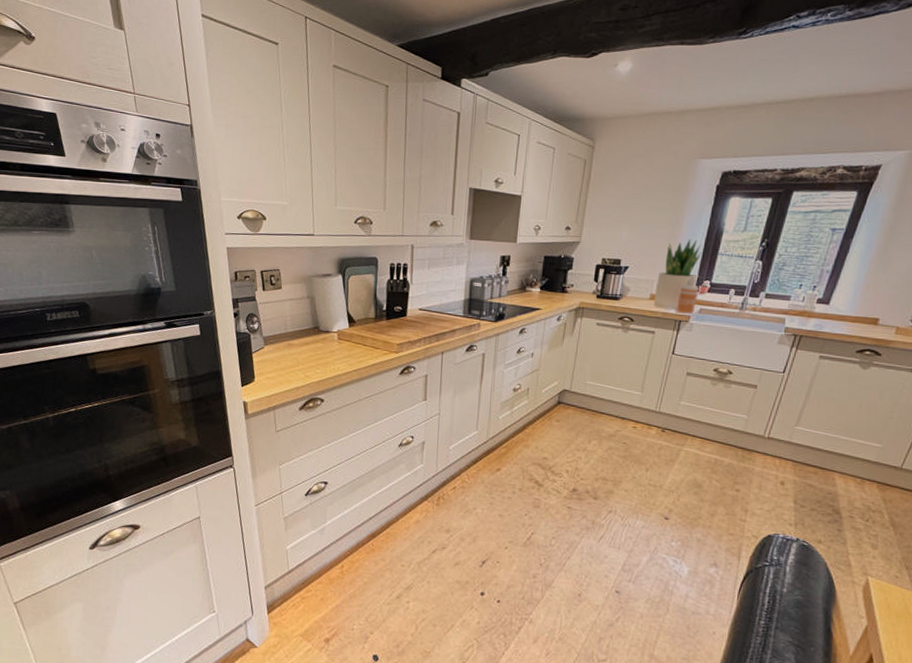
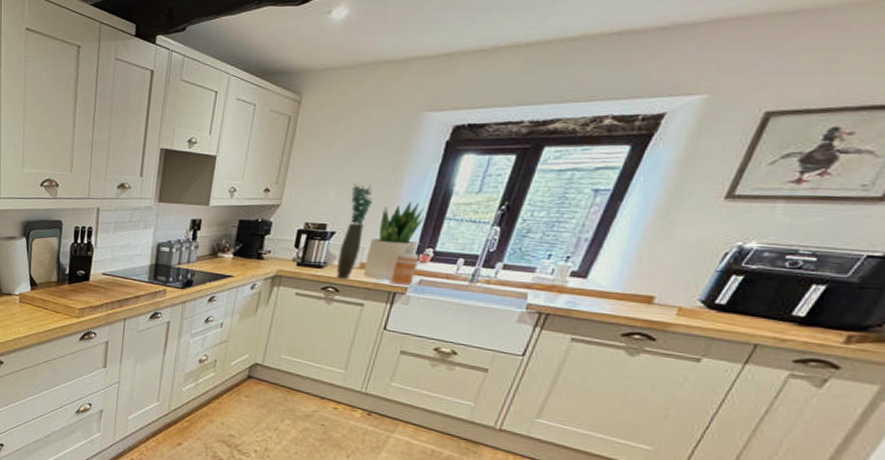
vase: none [631,223,659,310] -> present [336,184,373,279]

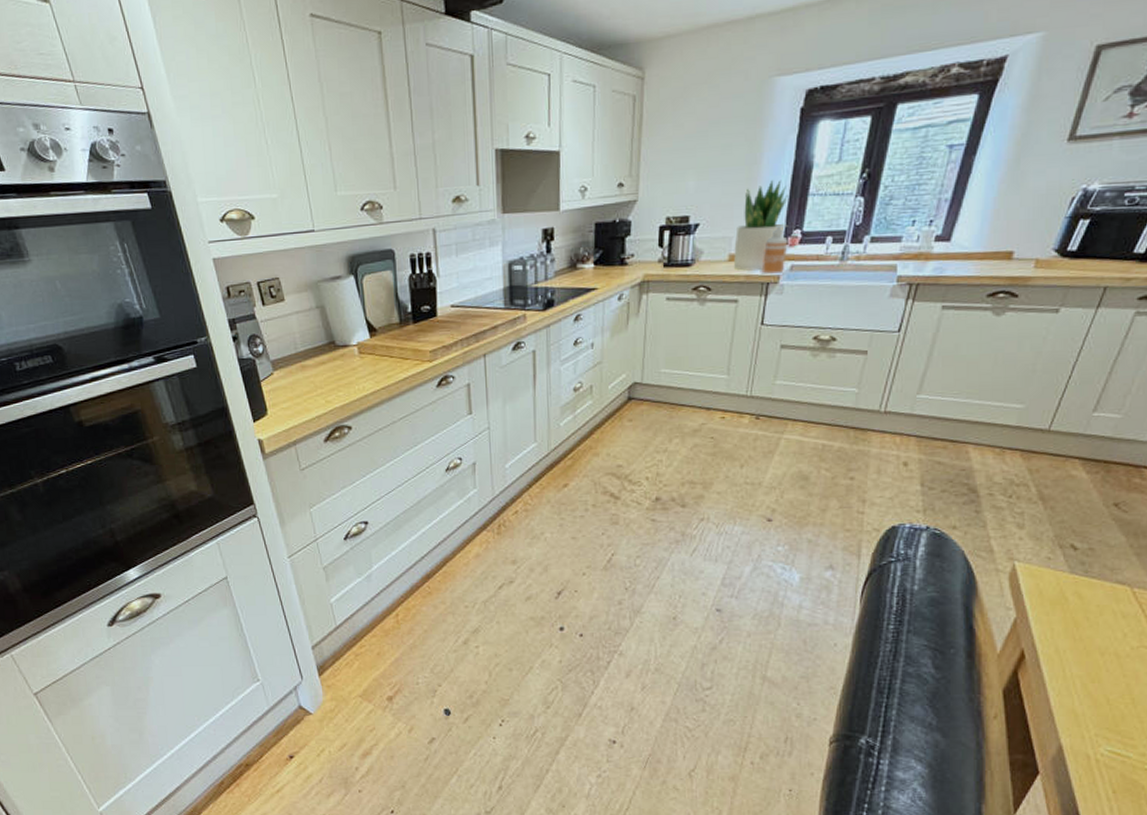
vase: present [336,184,373,279] -> none [706,165,733,276]

